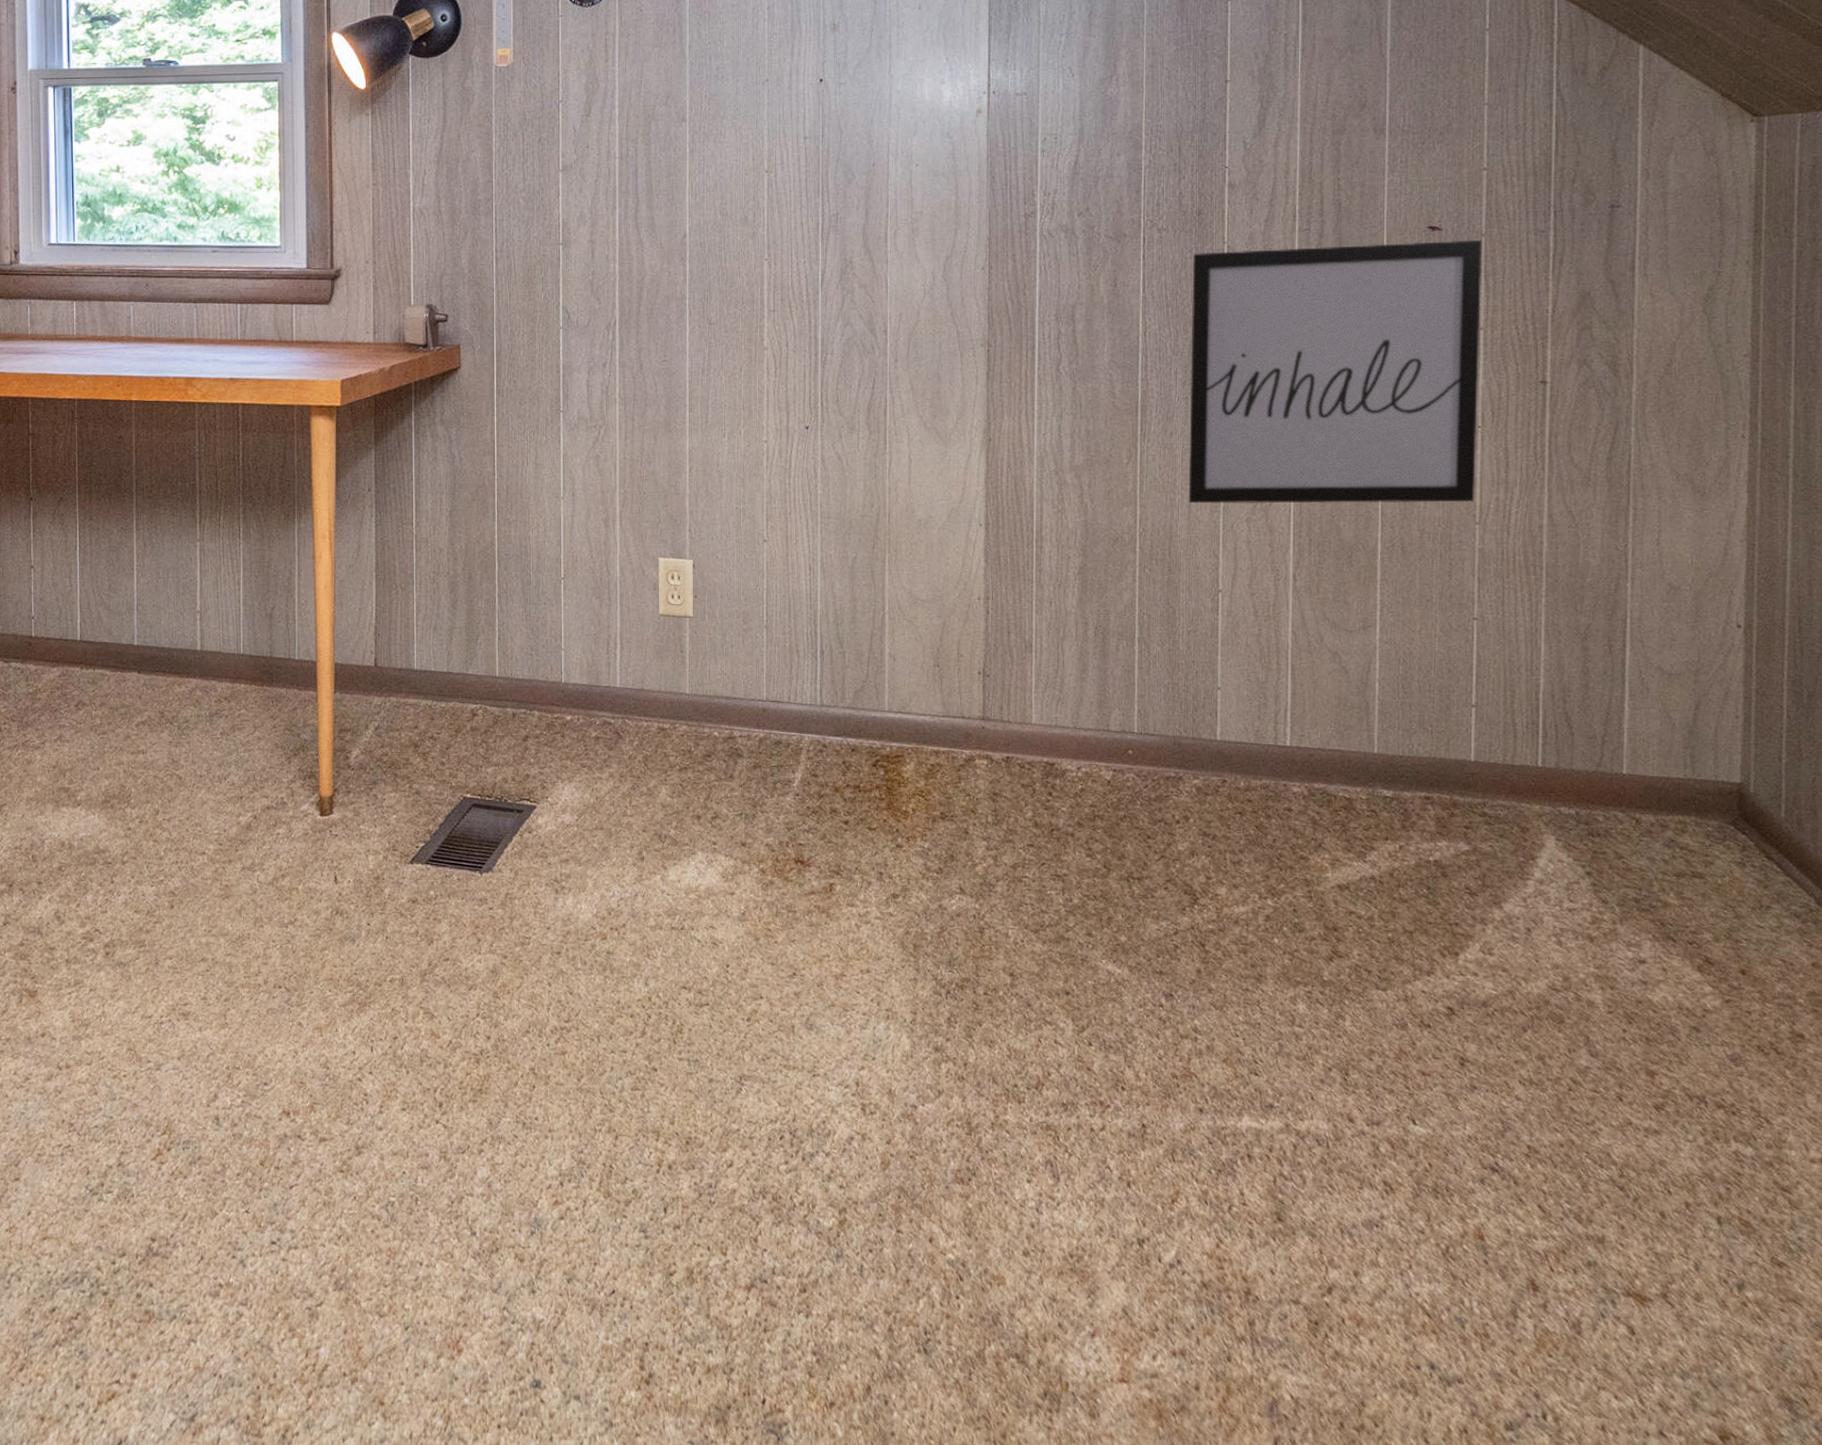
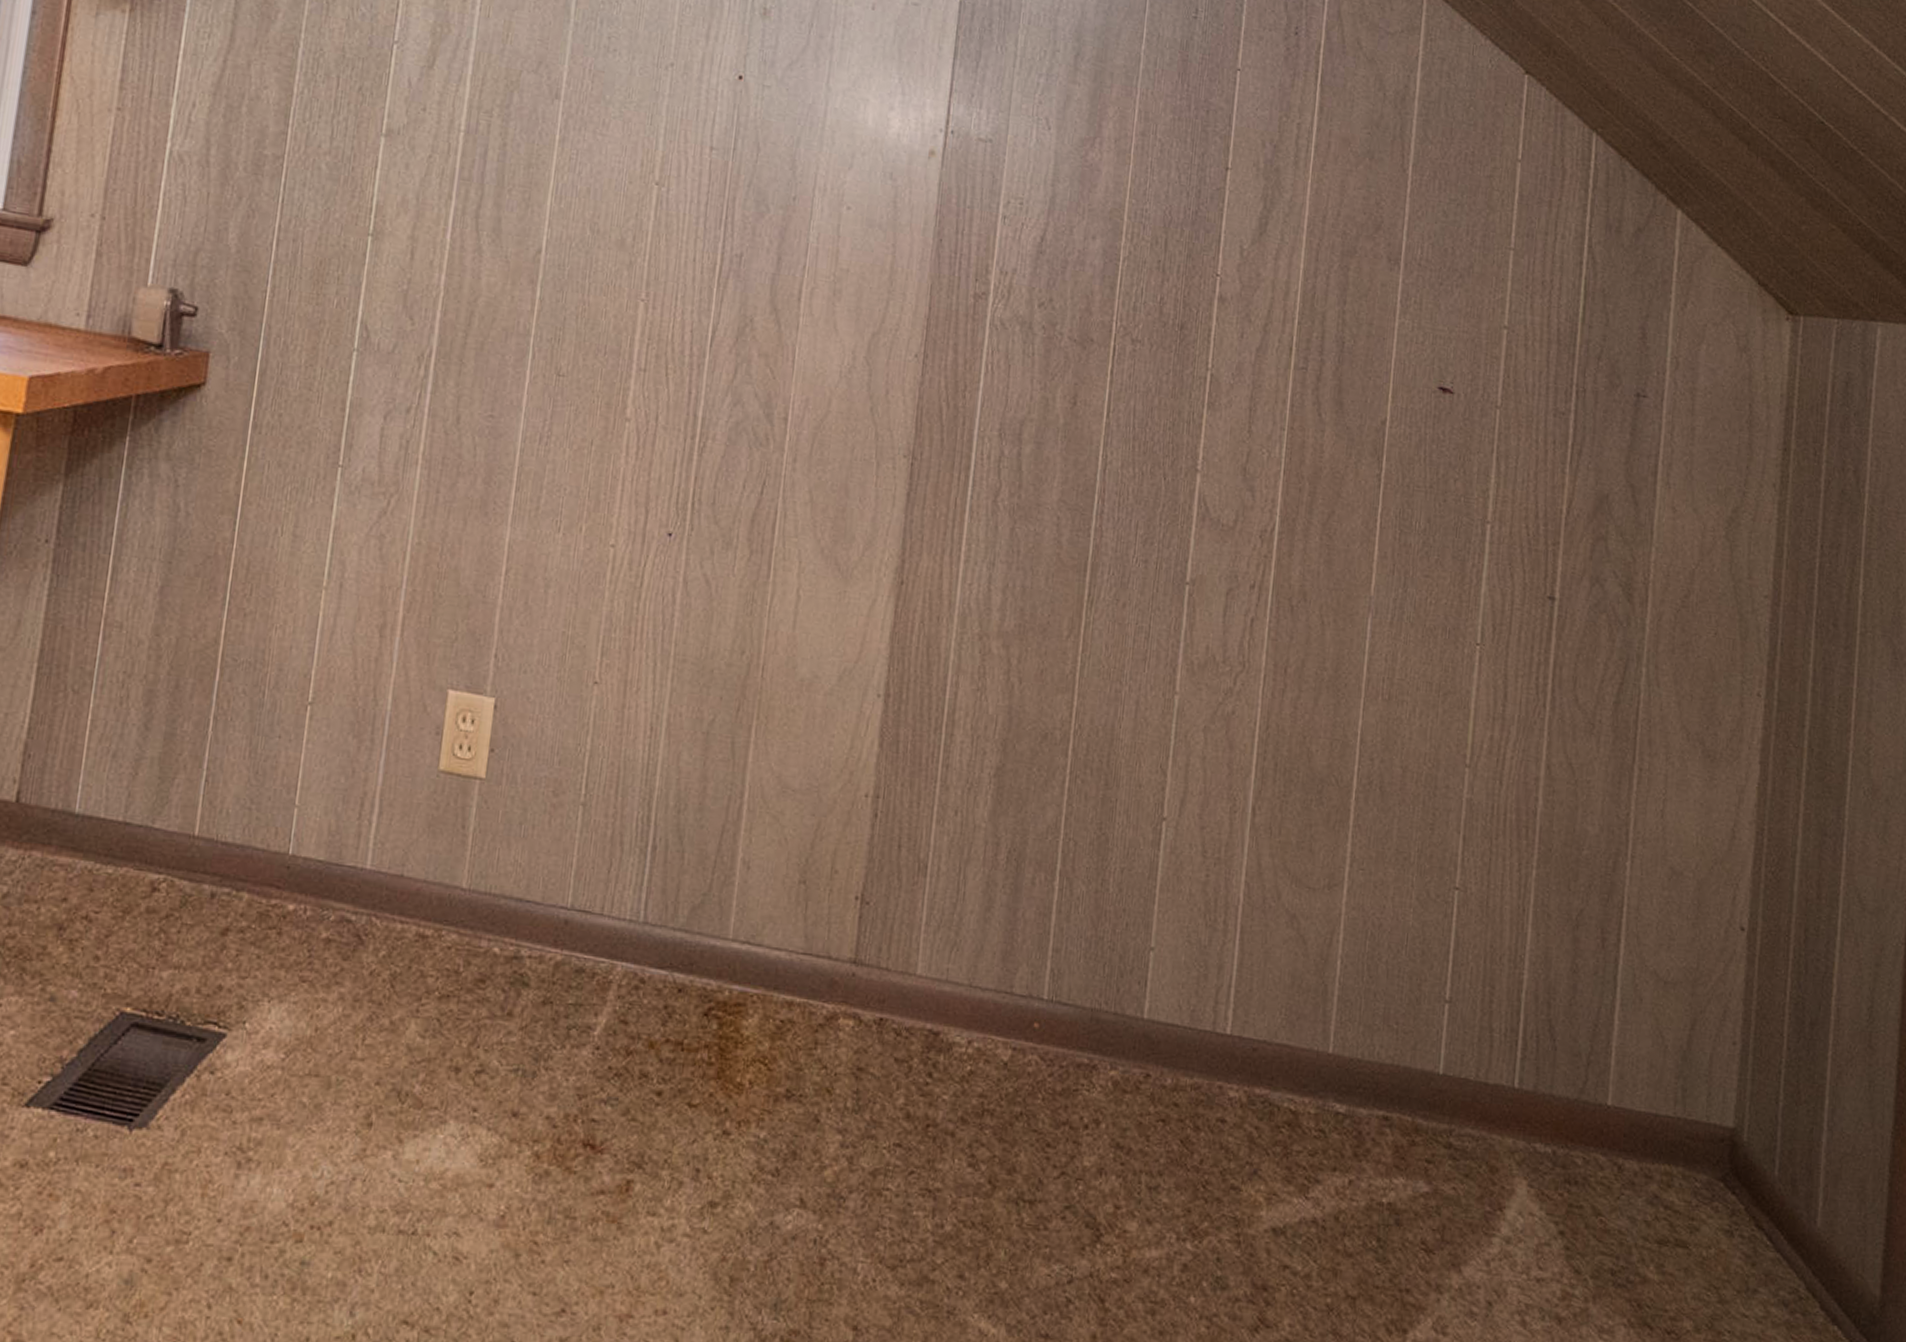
wall art: present [1188,239,1482,504] -> none [1136,377,1497,739]

